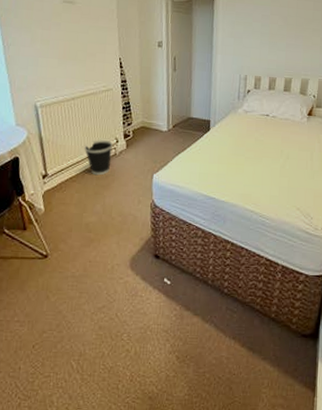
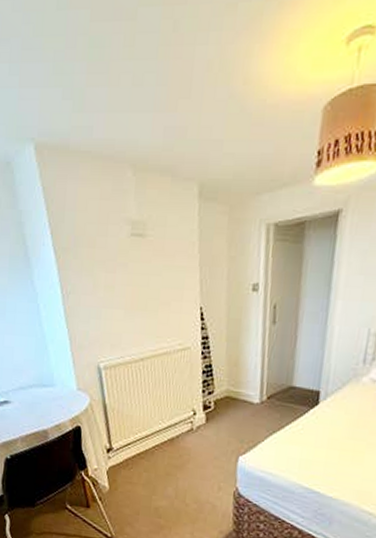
wastebasket: present [84,140,113,176] -> none [154,411,189,454]

